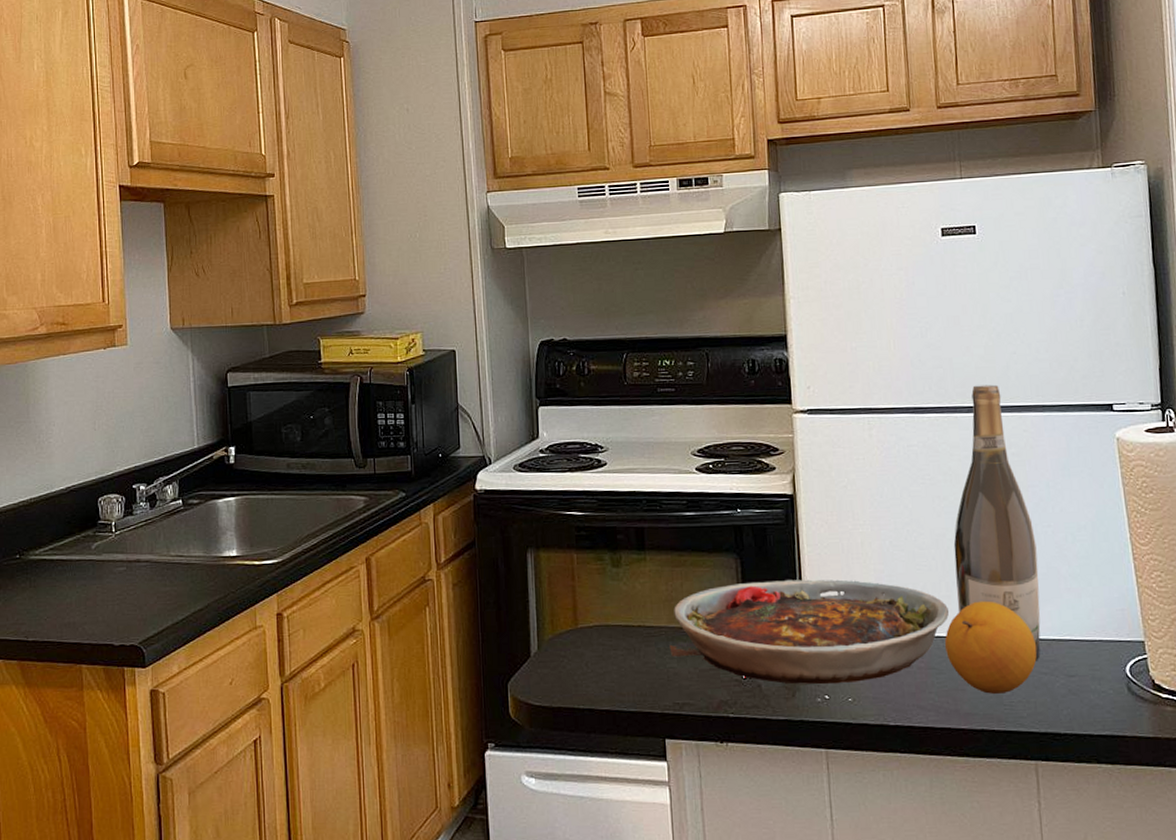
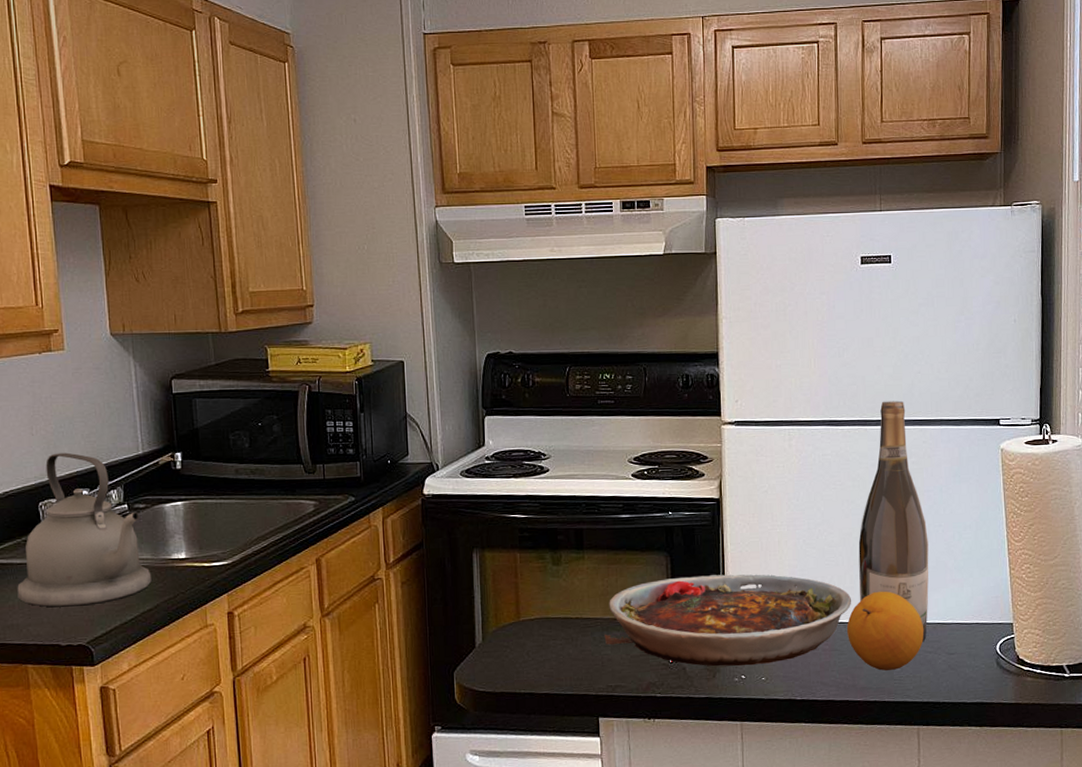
kettle: none [75,447,203,606] -> present [17,452,152,608]

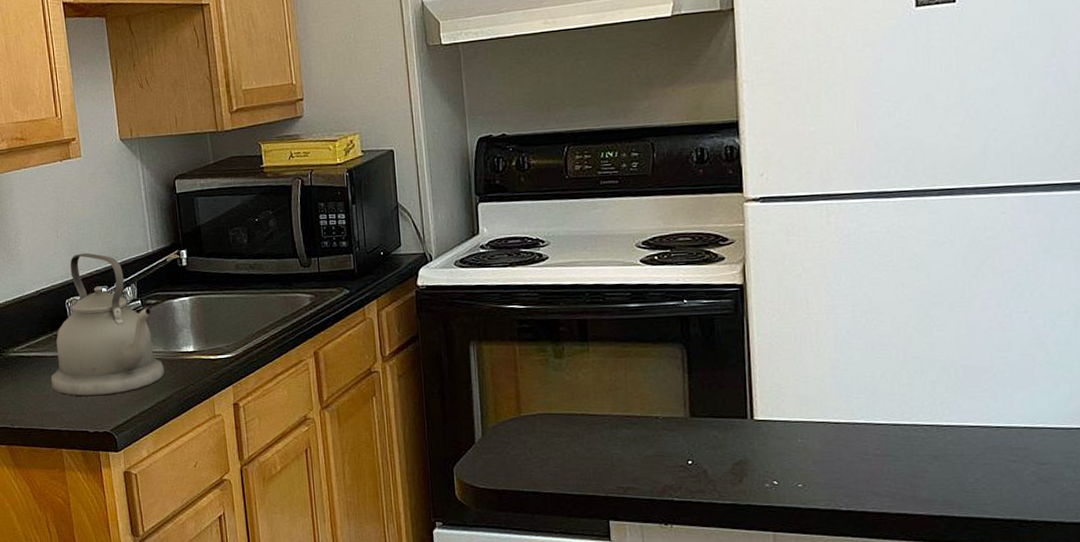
dish: present [604,574,852,667] -> none [613,368,910,471]
fruit: present [847,591,924,671] -> none [904,388,1006,481]
wine bottle: present [858,400,929,641] -> none [917,164,1012,448]

